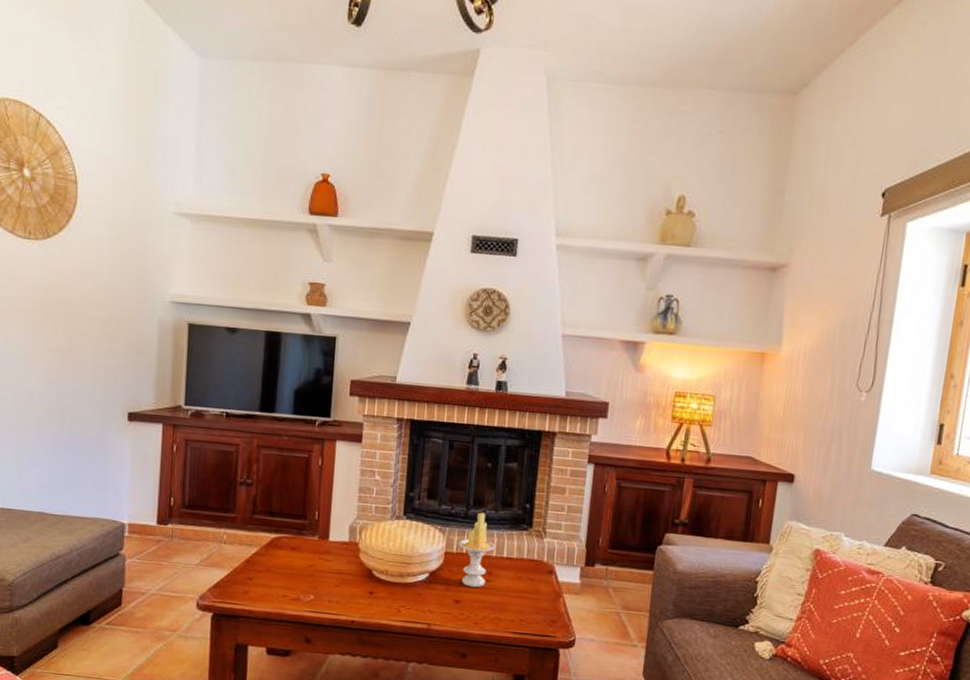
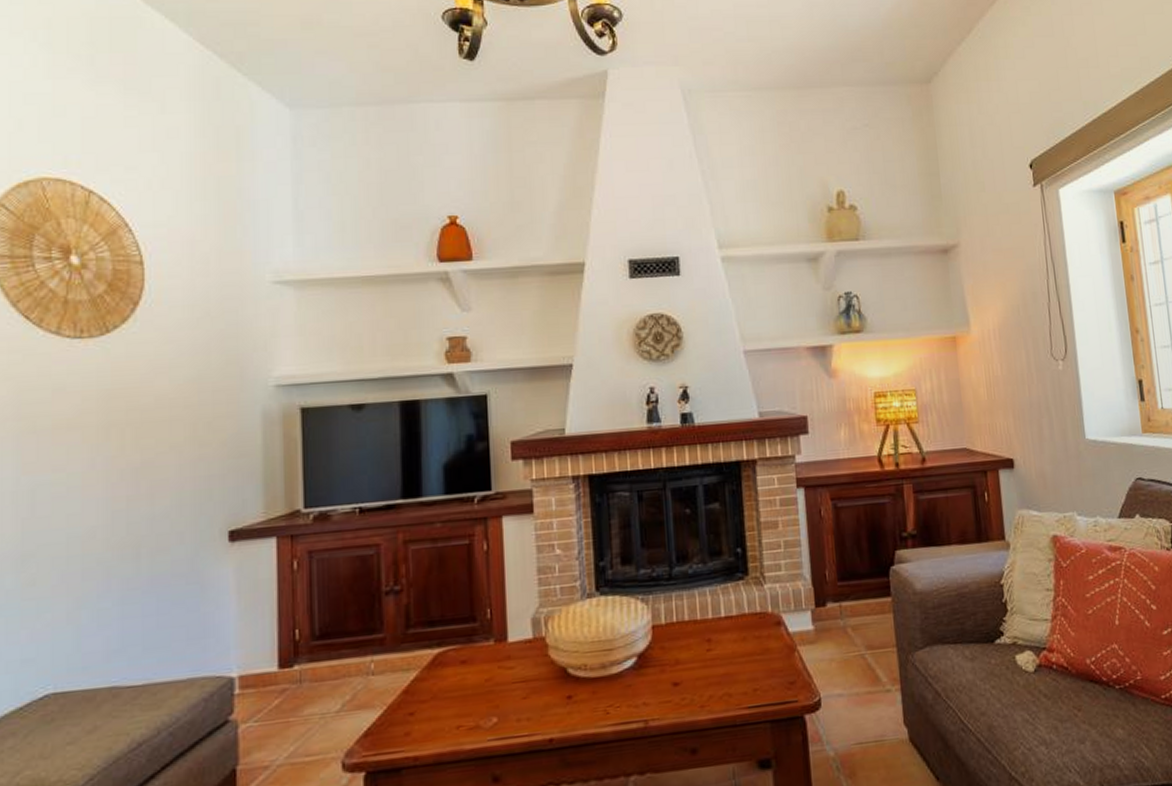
candle: present [458,512,496,588] -> none [665,568,711,663]

